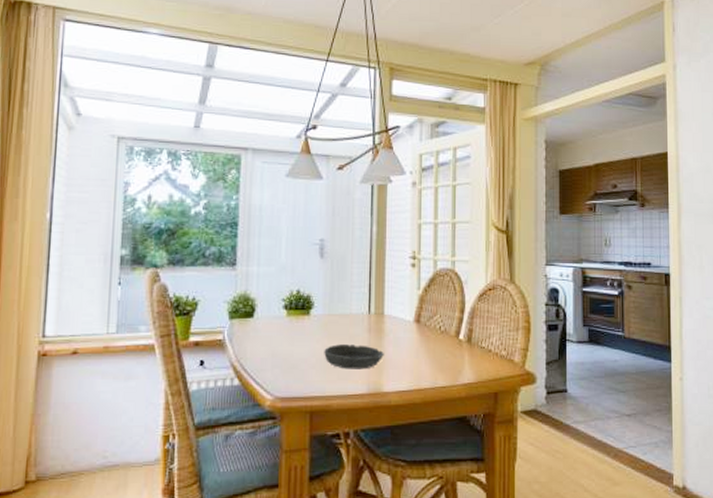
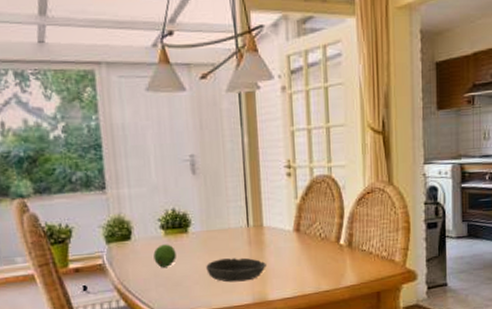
fruit: none [273,324,296,348] -> present [153,244,176,268]

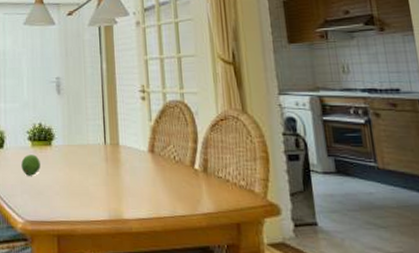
bowl: present [206,257,266,283] -> none [66,173,122,197]

